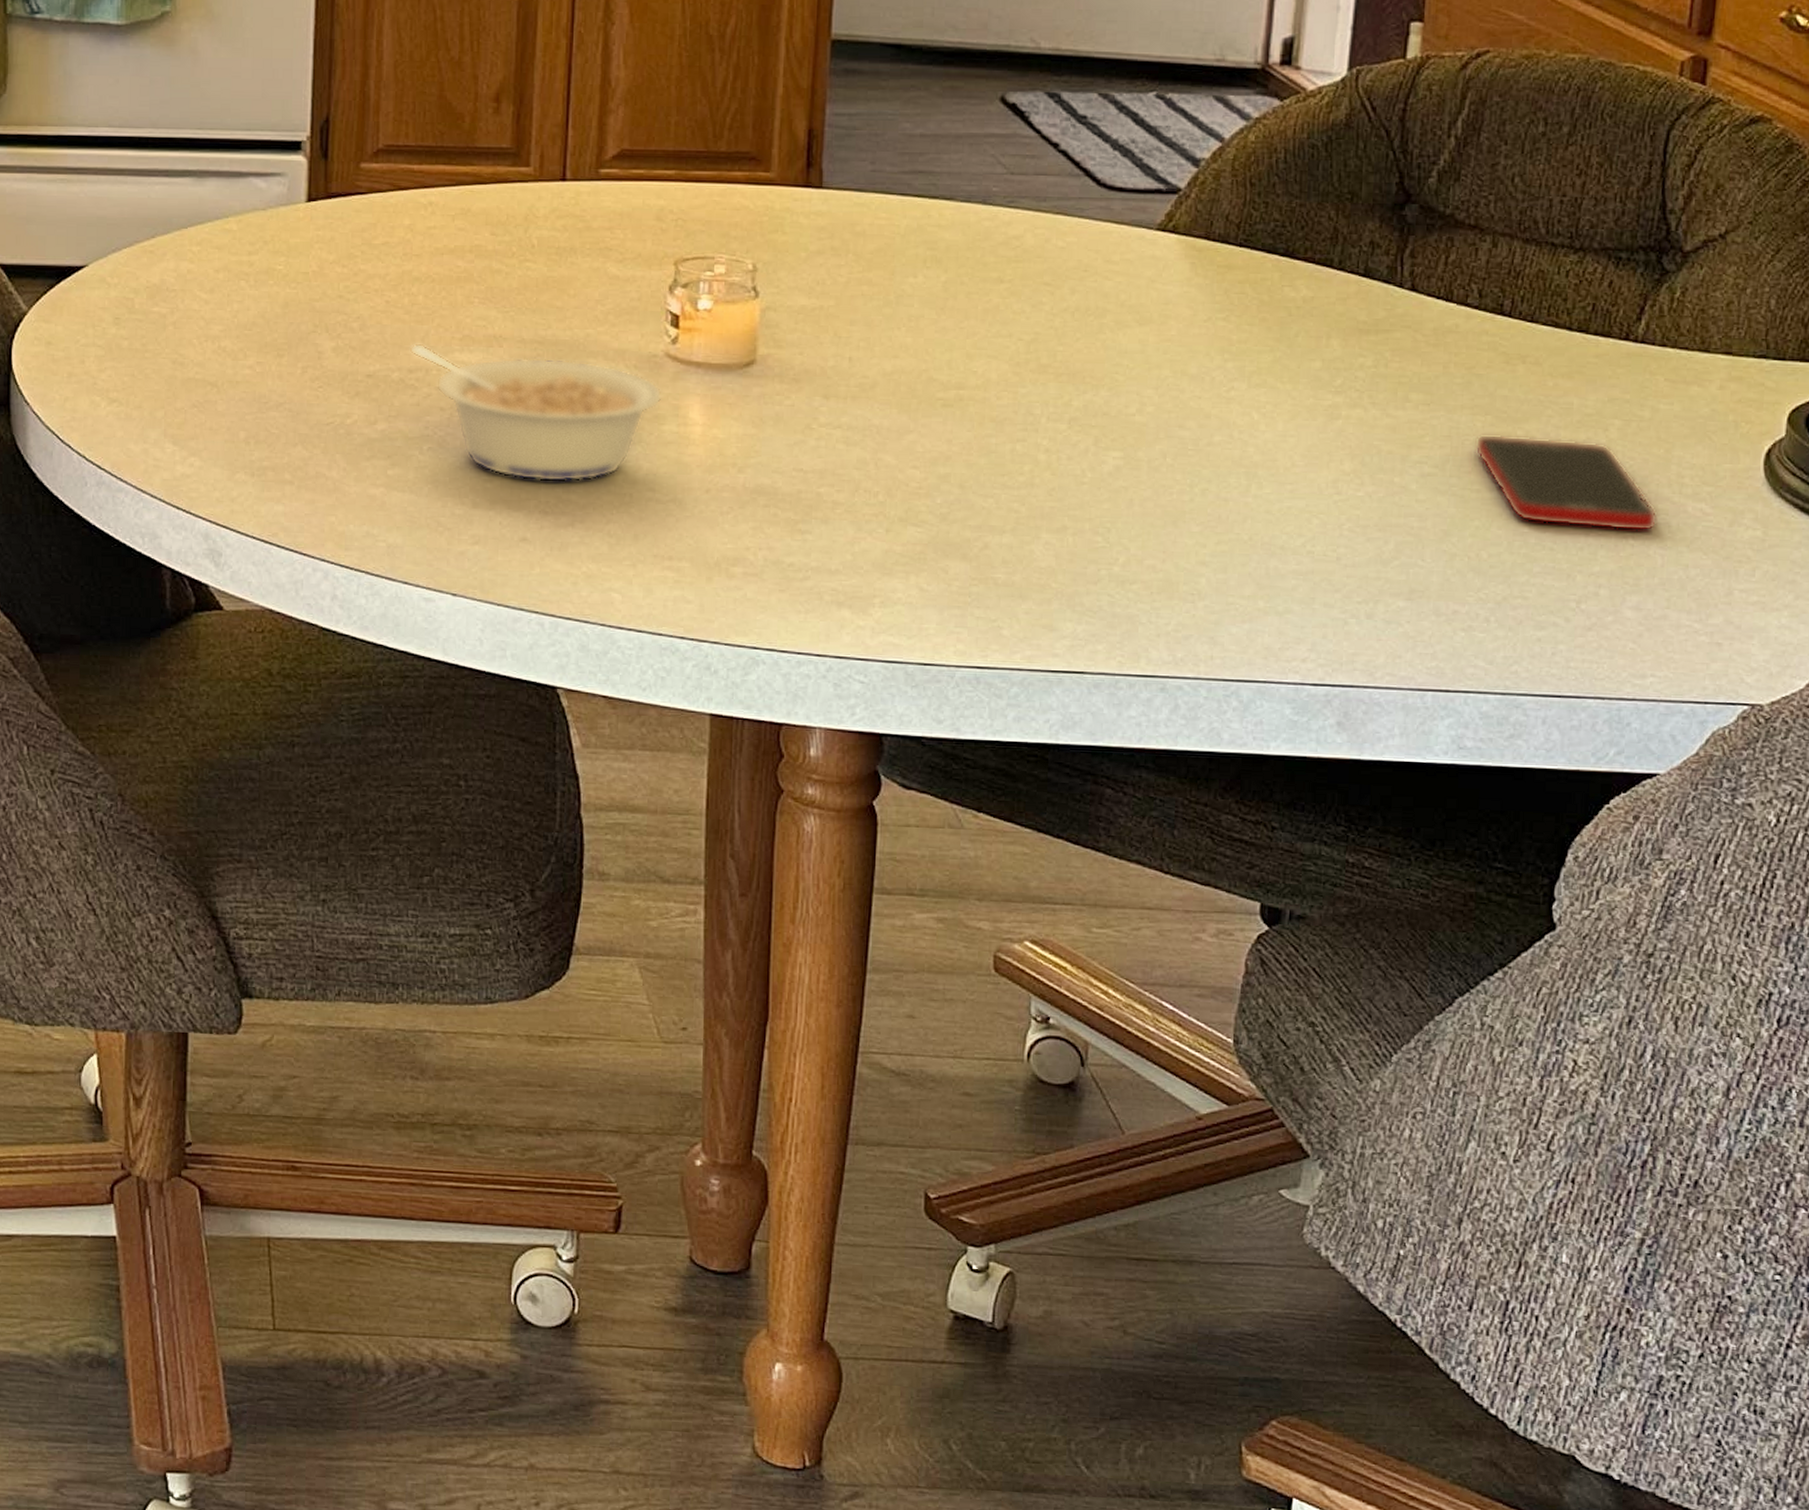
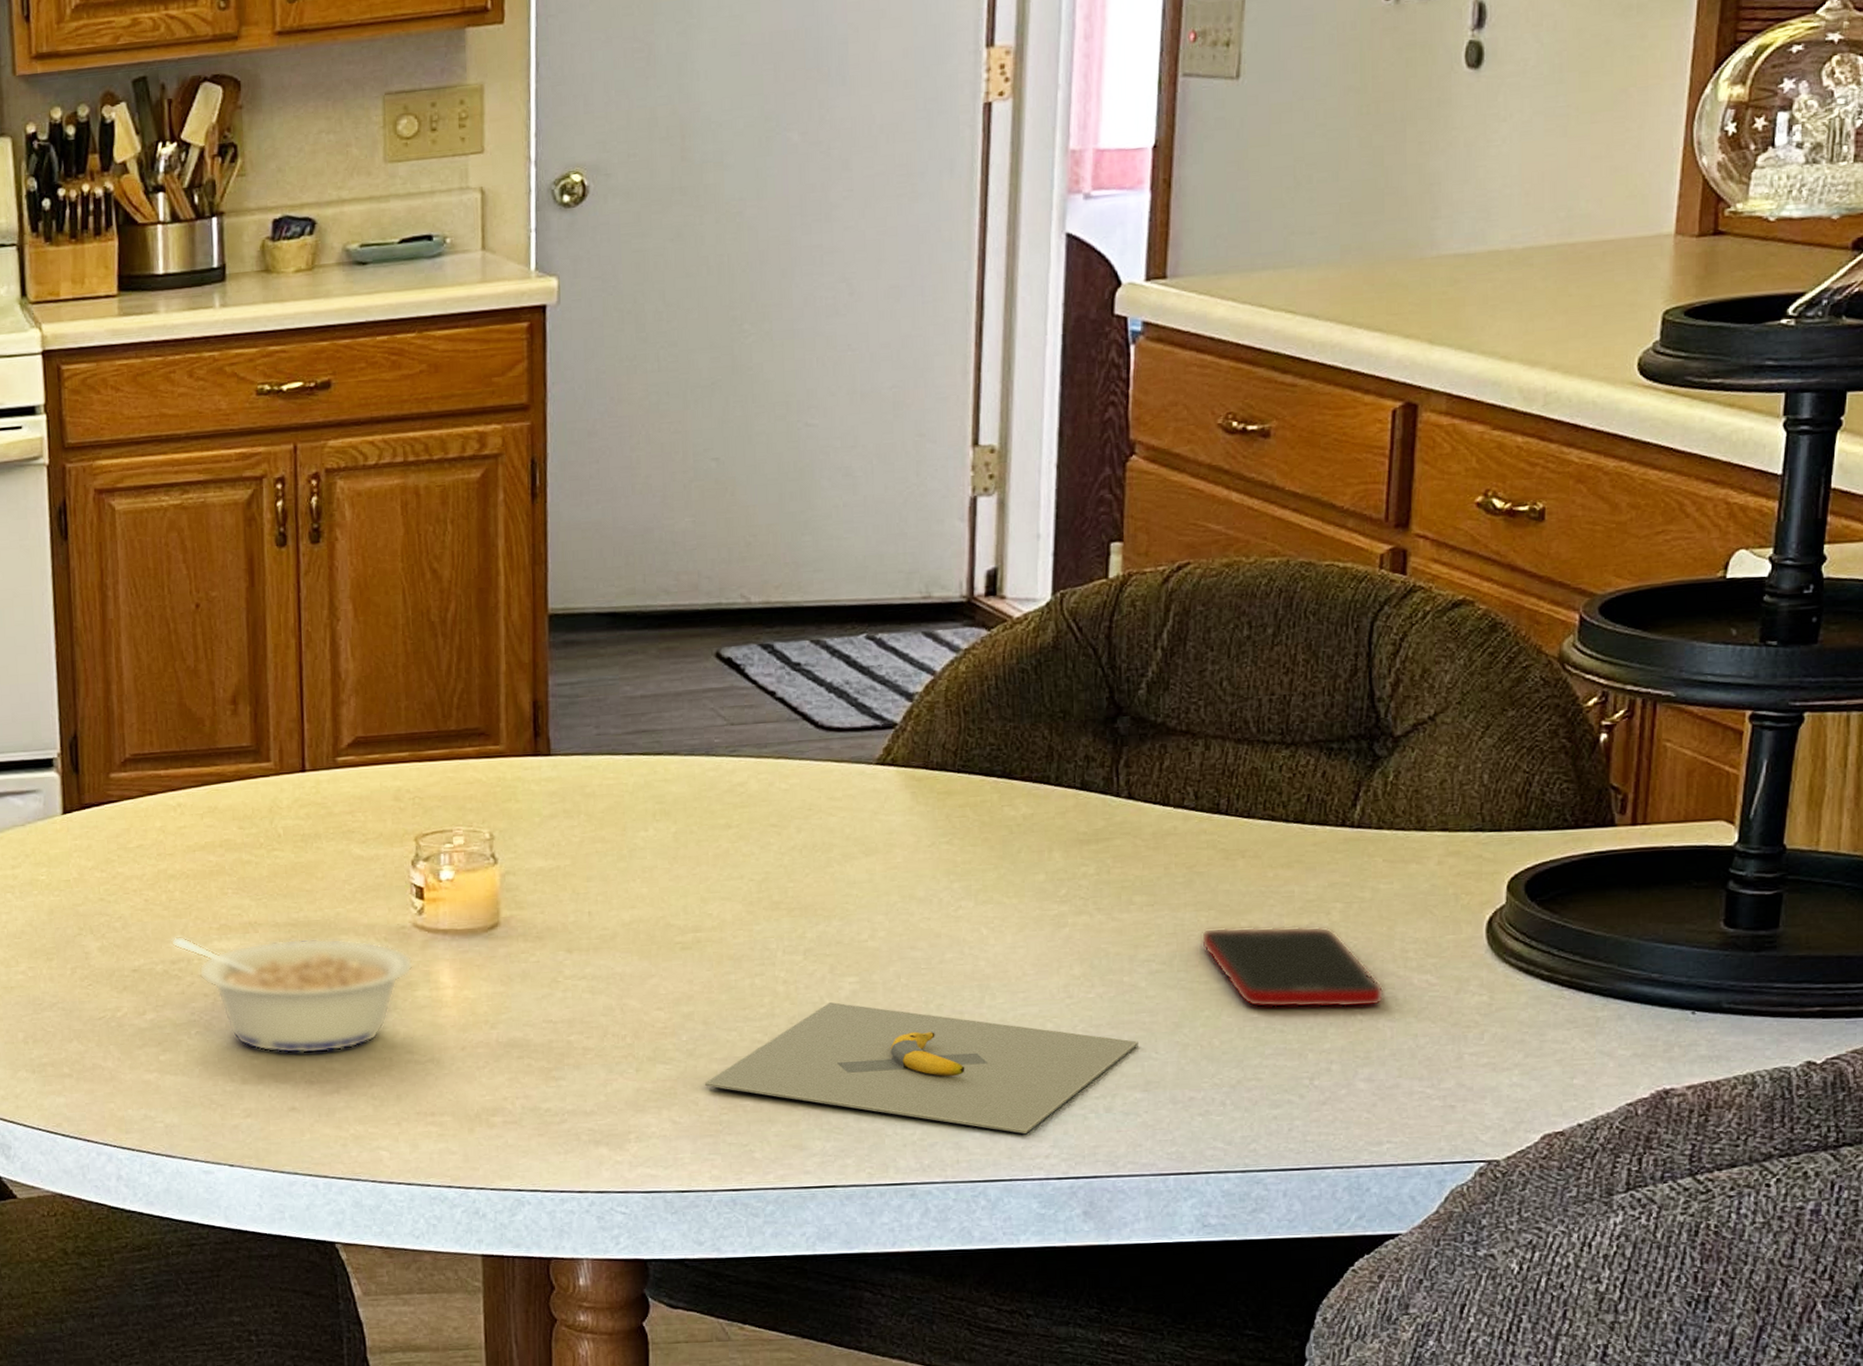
banana: none [957,477,1405,634] -> present [705,1002,1138,1134]

